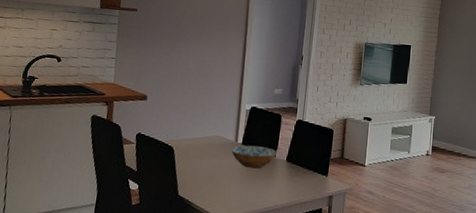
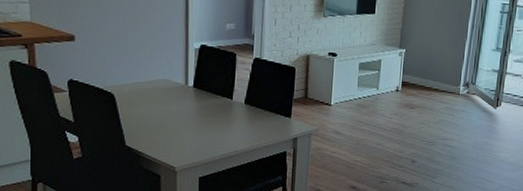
bowl: present [231,145,278,169] -> none [181,88,234,113]

